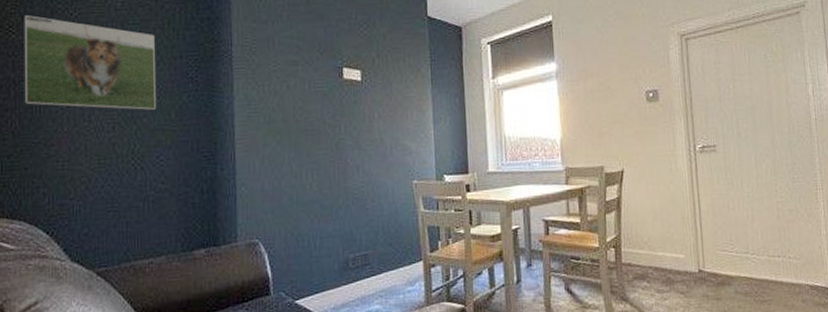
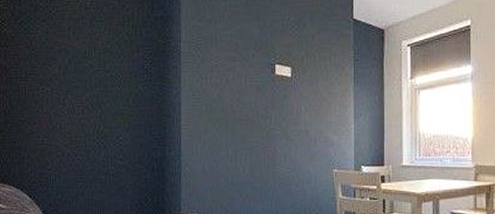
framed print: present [24,15,156,111] -> none [13,12,117,97]

